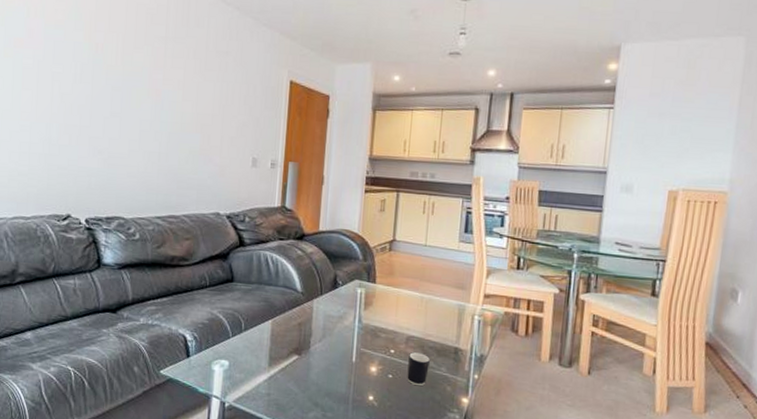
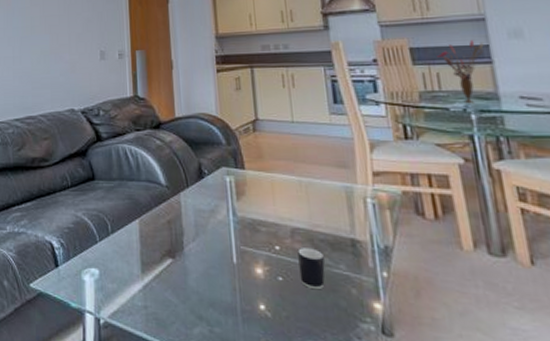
bouquet: none [560,189,600,245] -> present [437,39,484,104]

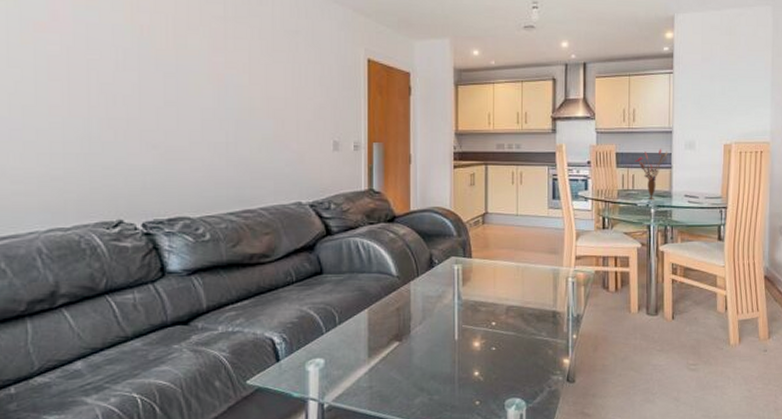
mug: present [297,248,326,290] -> none [510,321,531,355]

